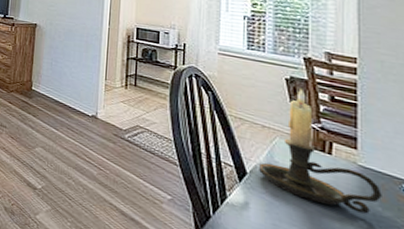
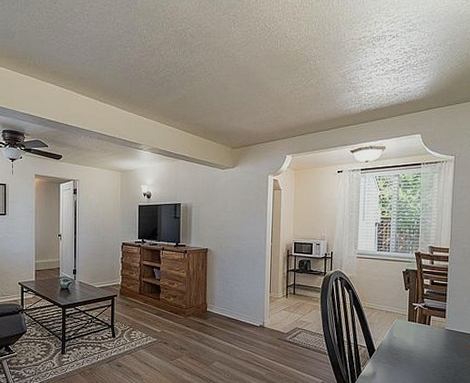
candle holder: present [259,88,382,214] -> none [383,277,458,363]

